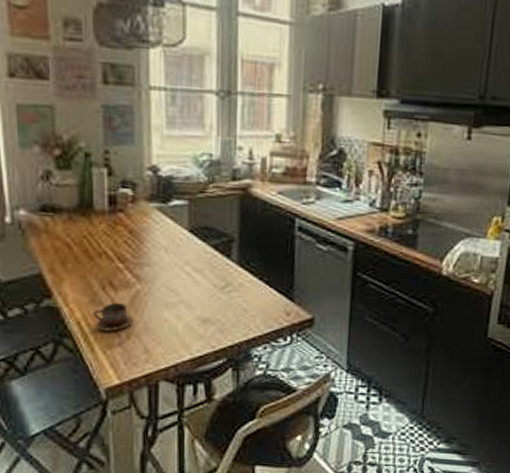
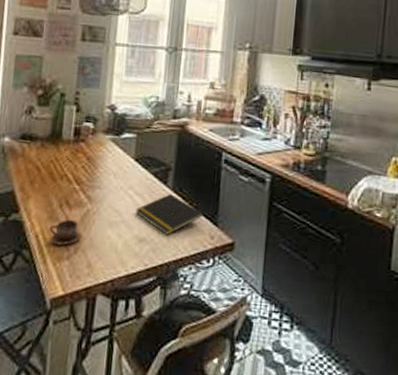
notepad: none [196,268,277,314] -> present [135,194,204,235]

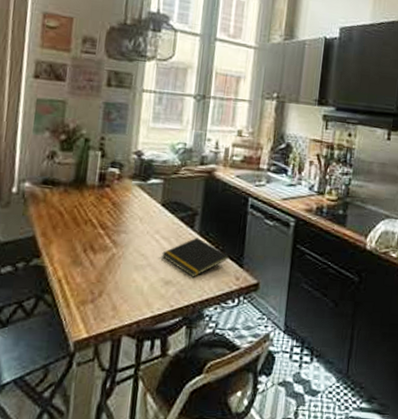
cup: present [49,219,81,246] -> none [72,263,106,289]

